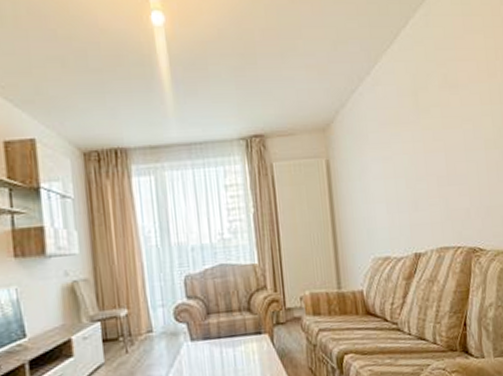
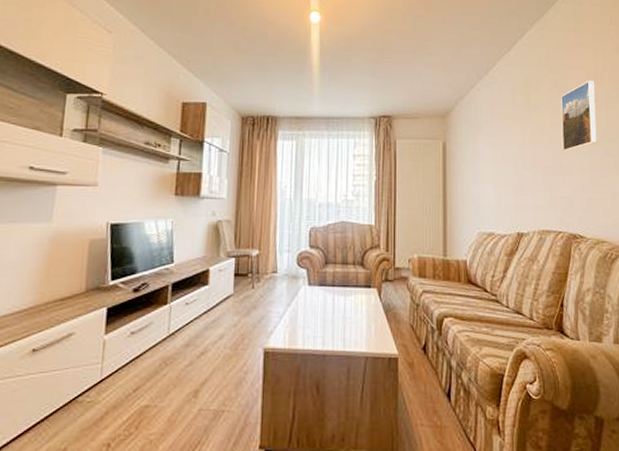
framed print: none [452,72,493,157] -> present [561,80,597,151]

